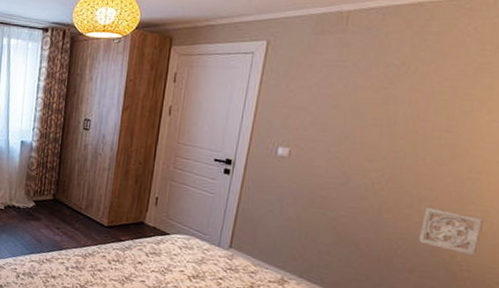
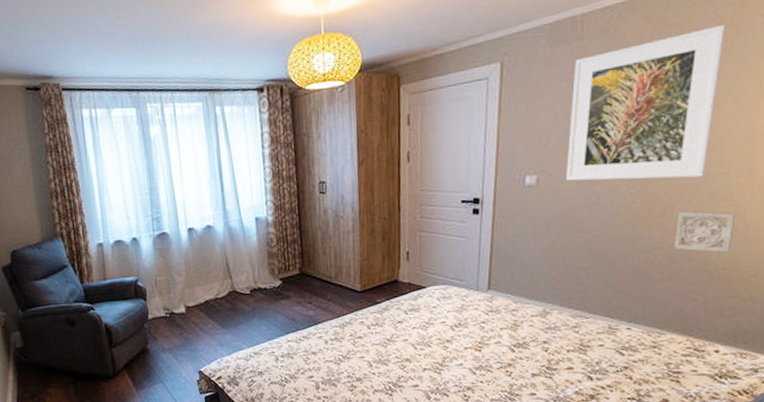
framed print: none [316,41,485,178] -> present [565,25,725,181]

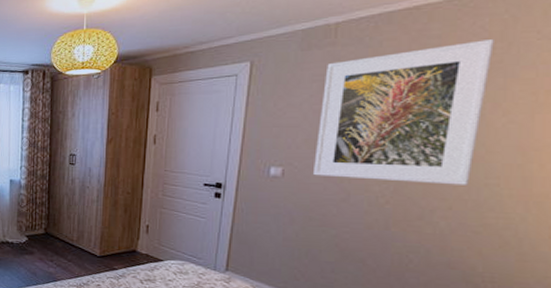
wall ornament: present [674,211,736,254] -> none [432,217,507,267]

